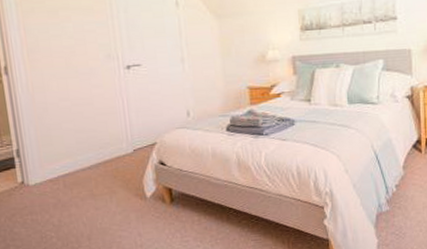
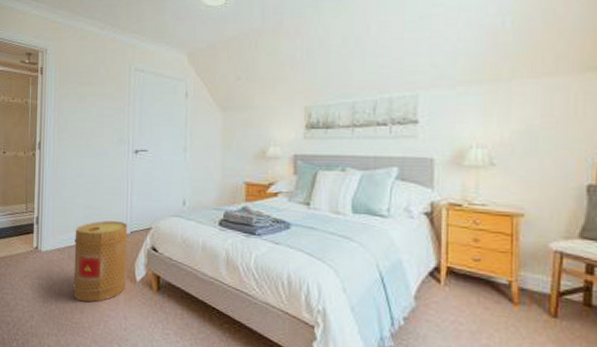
basket: none [67,141,136,229] -> present [72,221,128,303]

